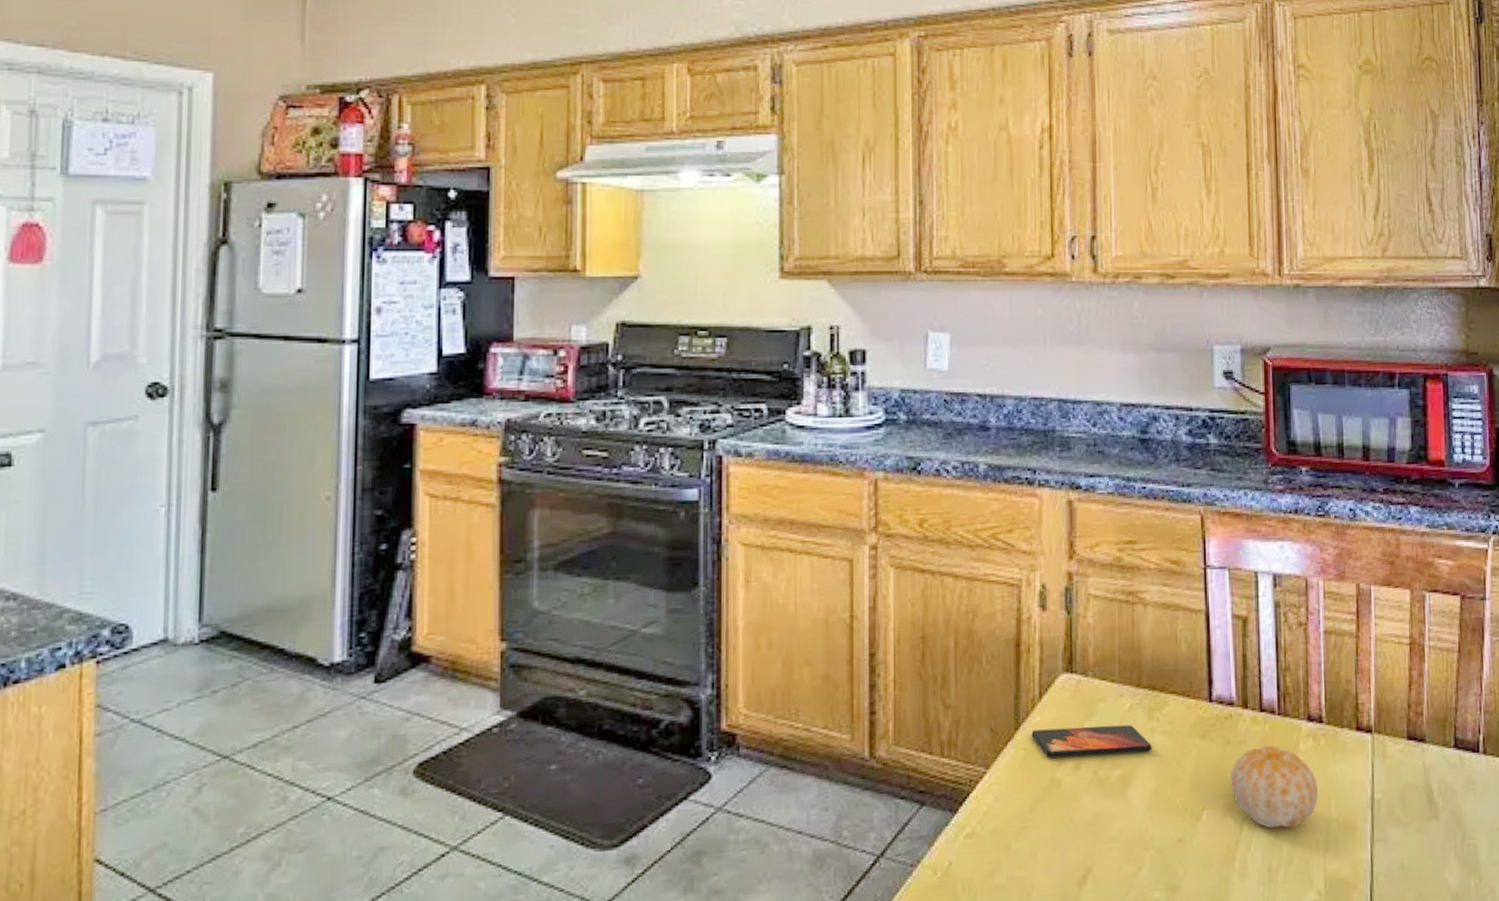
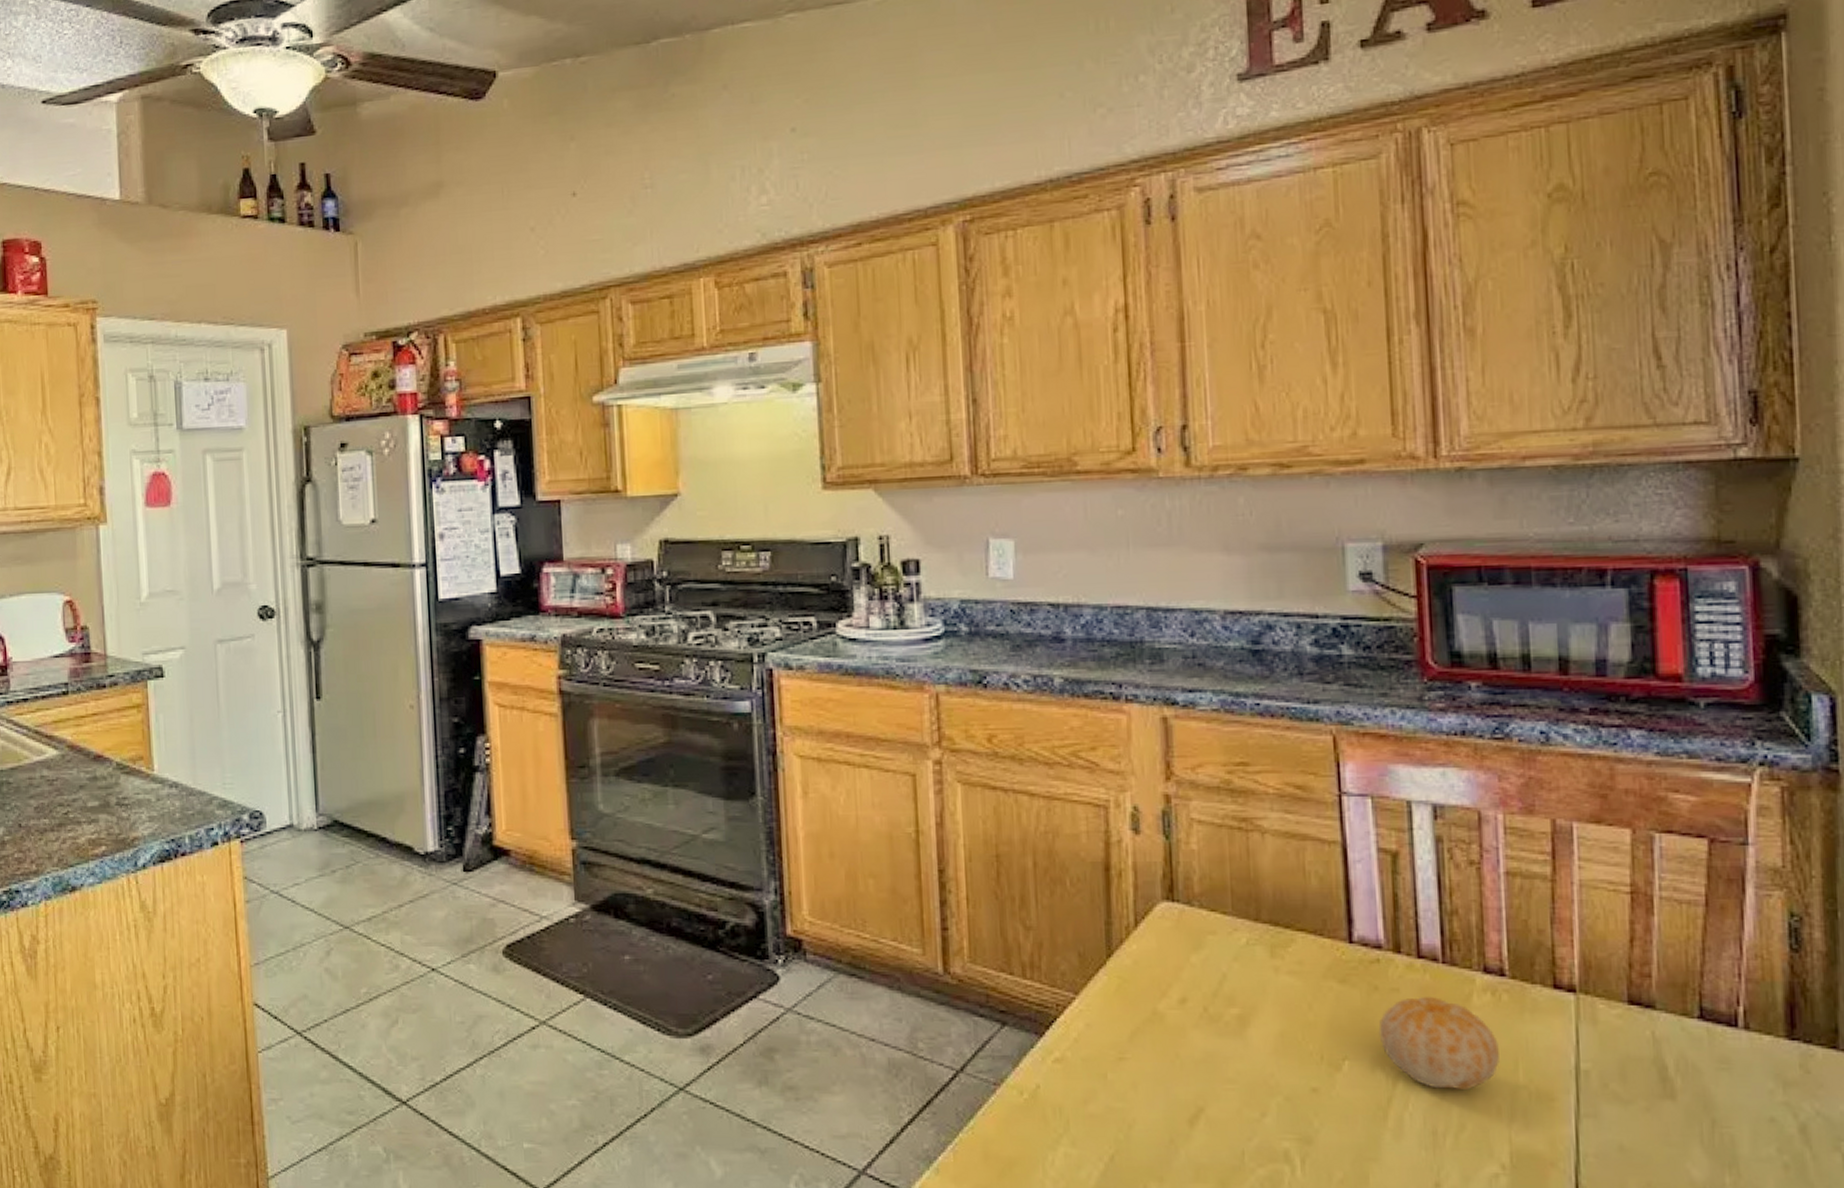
smartphone: present [1031,725,1152,758] -> none [1126,959,1276,991]

